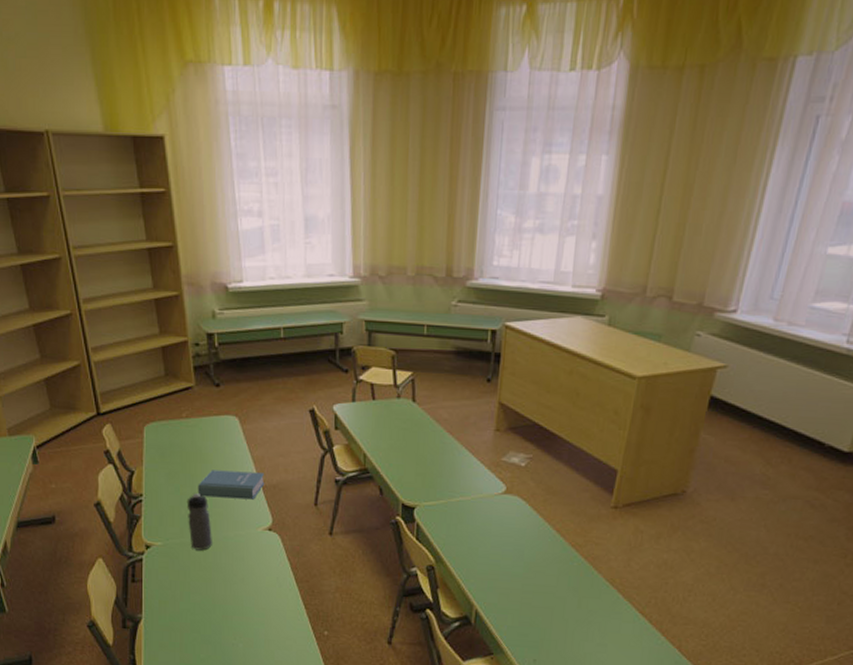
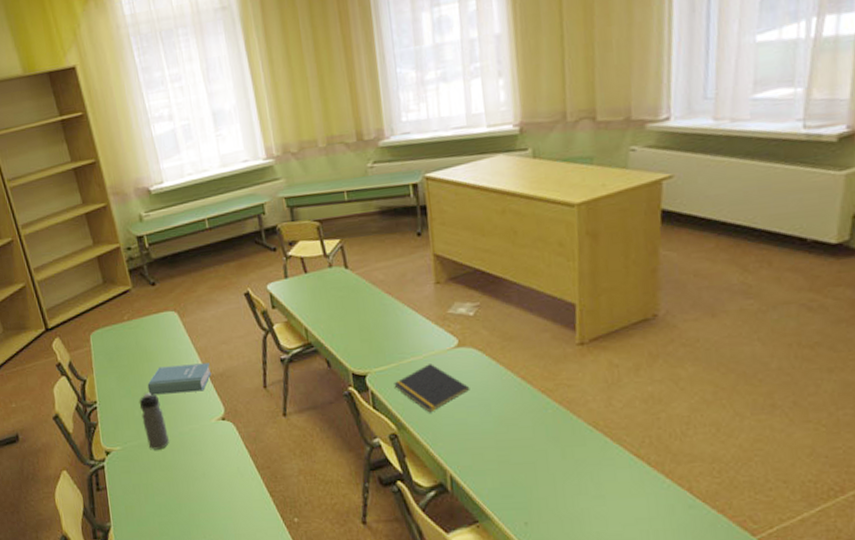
notepad: none [439,505,509,551] -> present [394,364,470,413]

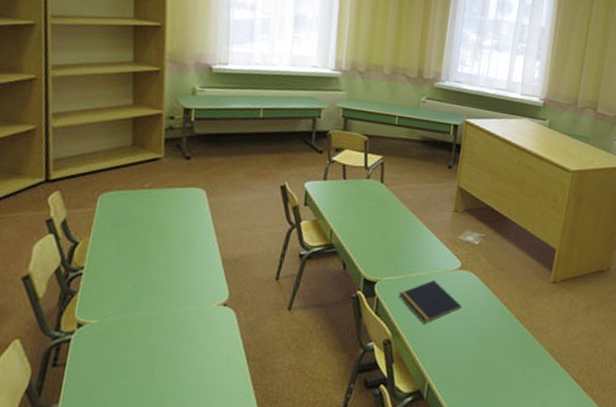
water bottle: present [139,393,169,450] -> none [132,266,160,329]
book: present [147,363,212,395] -> none [149,242,226,274]

